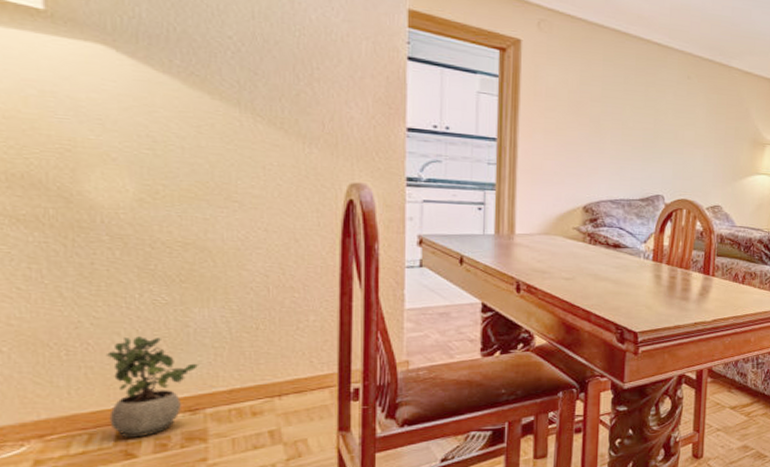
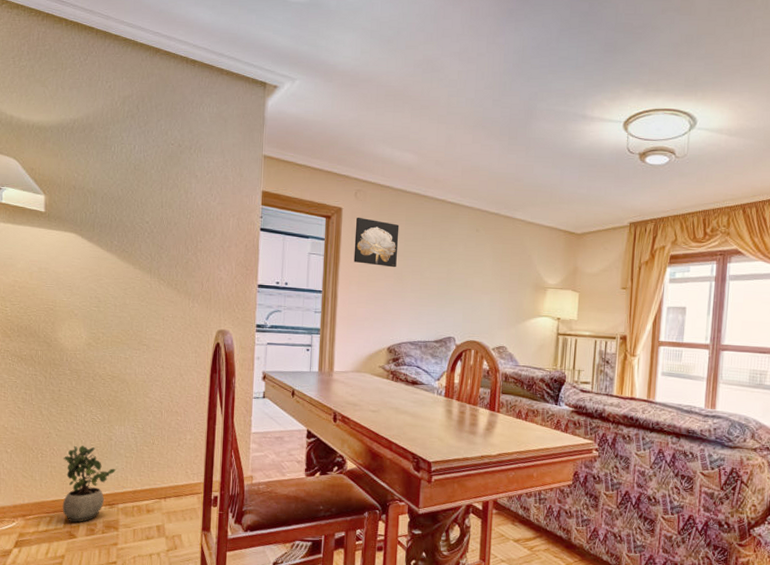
wall art: none [538,52,596,115] -> present [353,217,399,268]

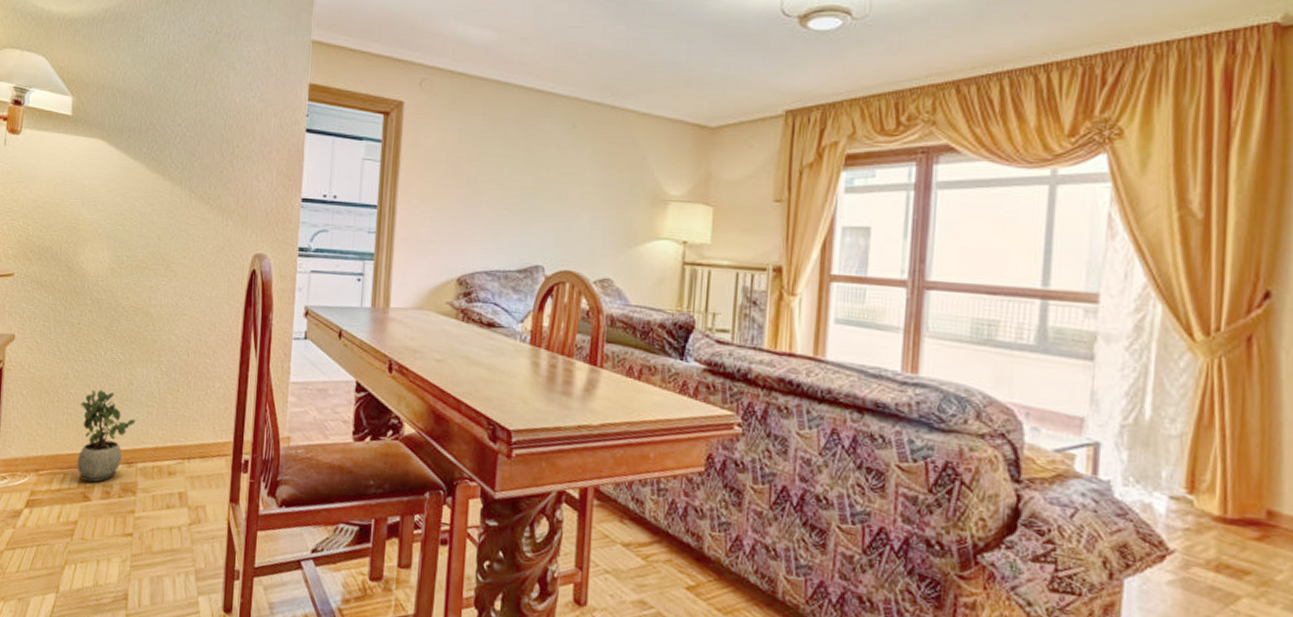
wall art: present [353,217,399,268] -> none [416,112,474,176]

